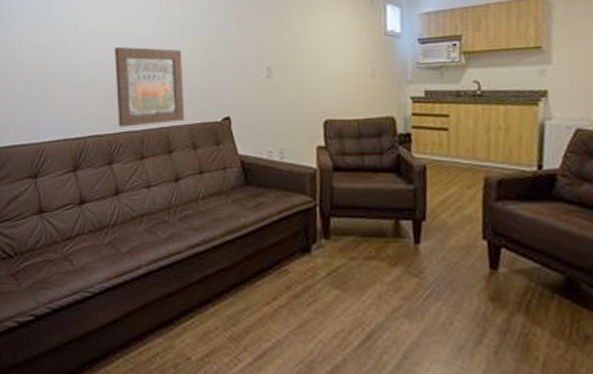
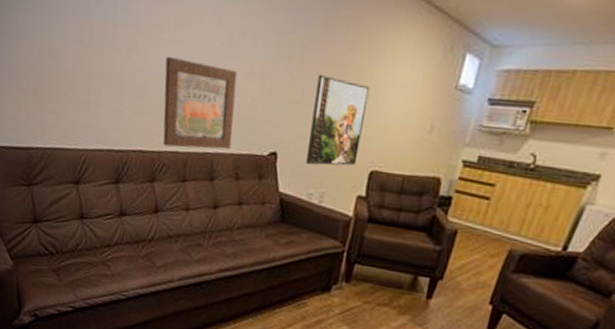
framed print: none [257,40,309,124] -> present [306,74,370,166]

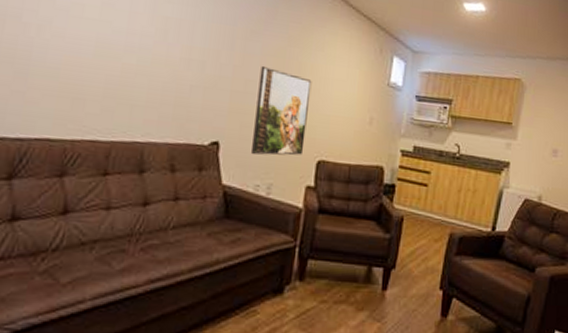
wall art: present [163,56,238,150] -> none [79,36,174,139]

